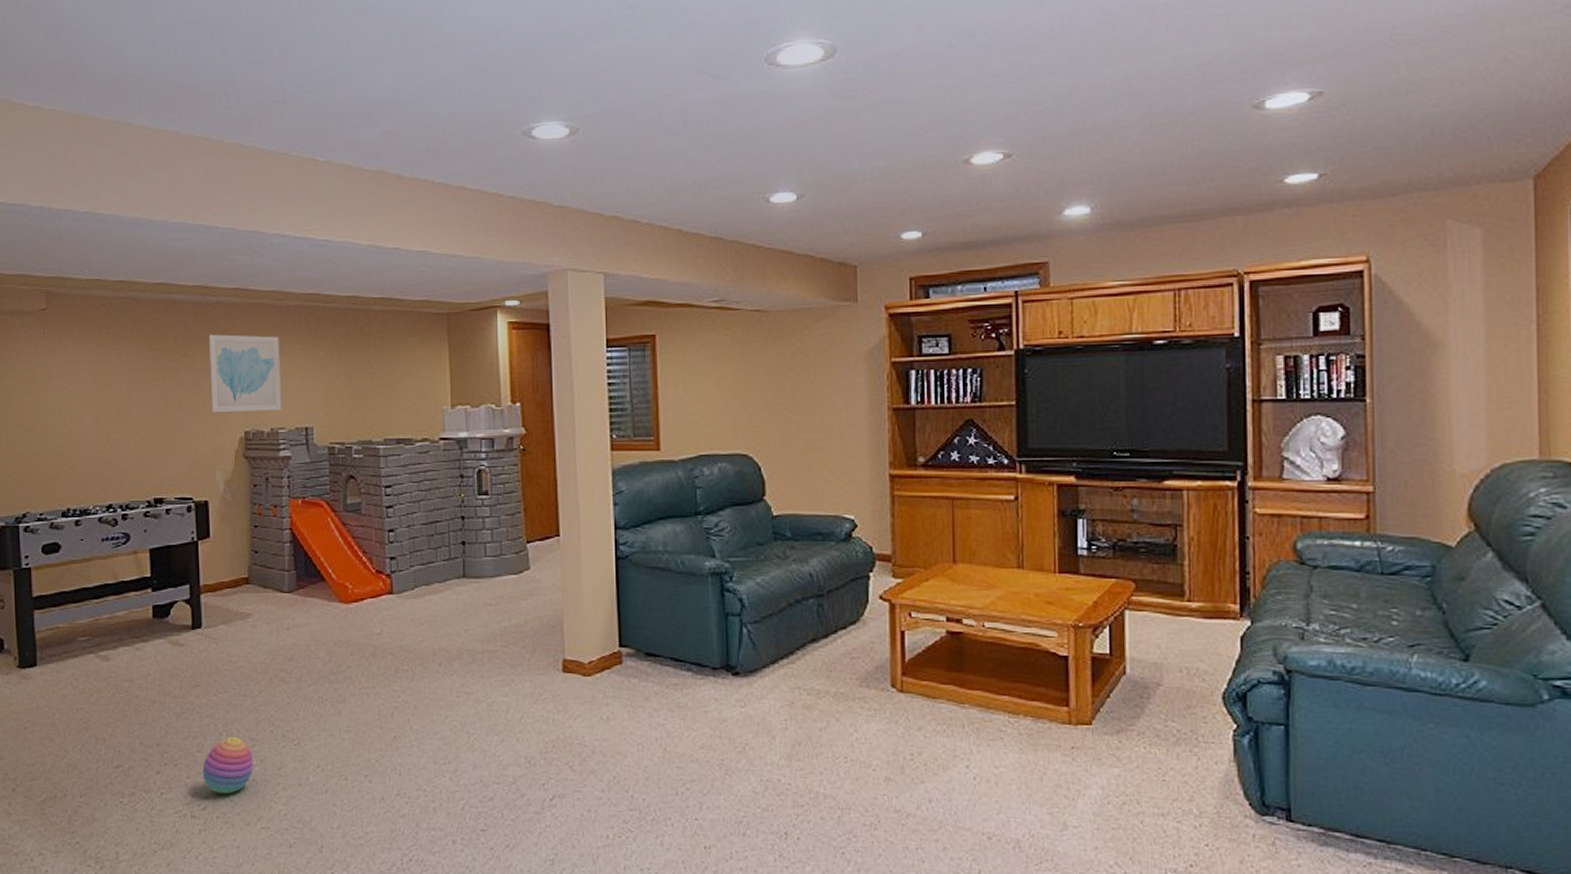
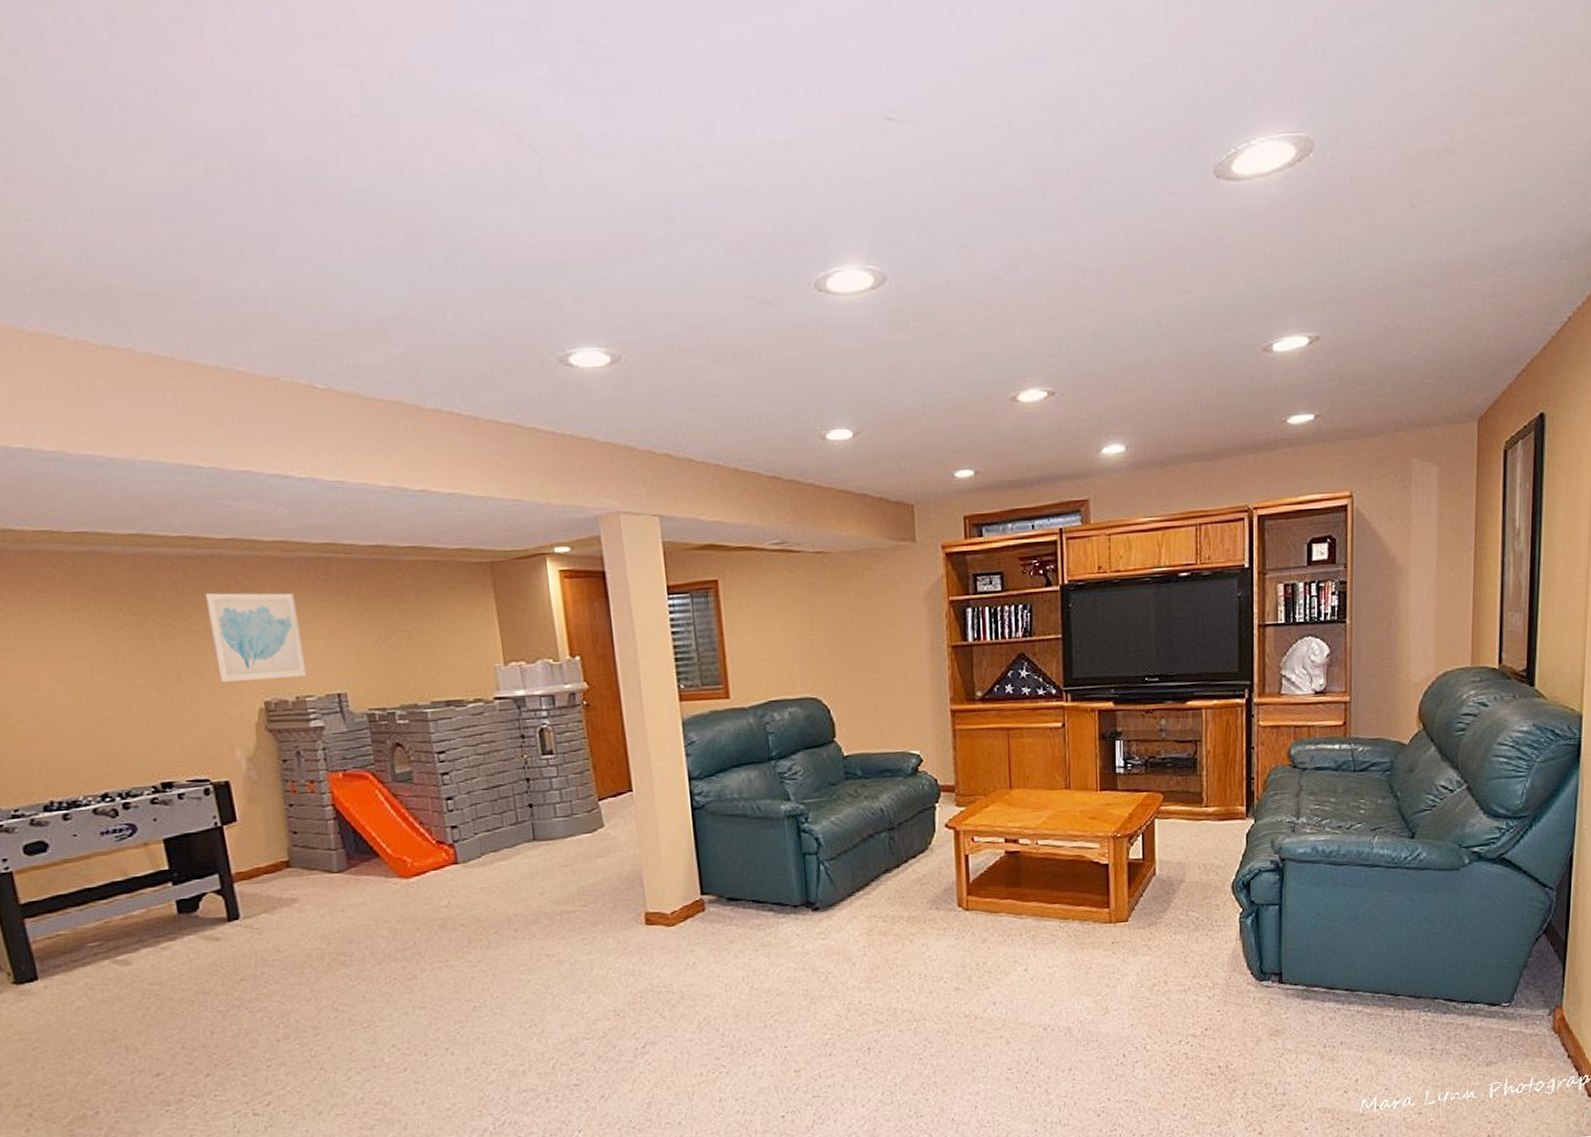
stacking toy: present [202,736,253,794] -> none [260,1027,320,1088]

